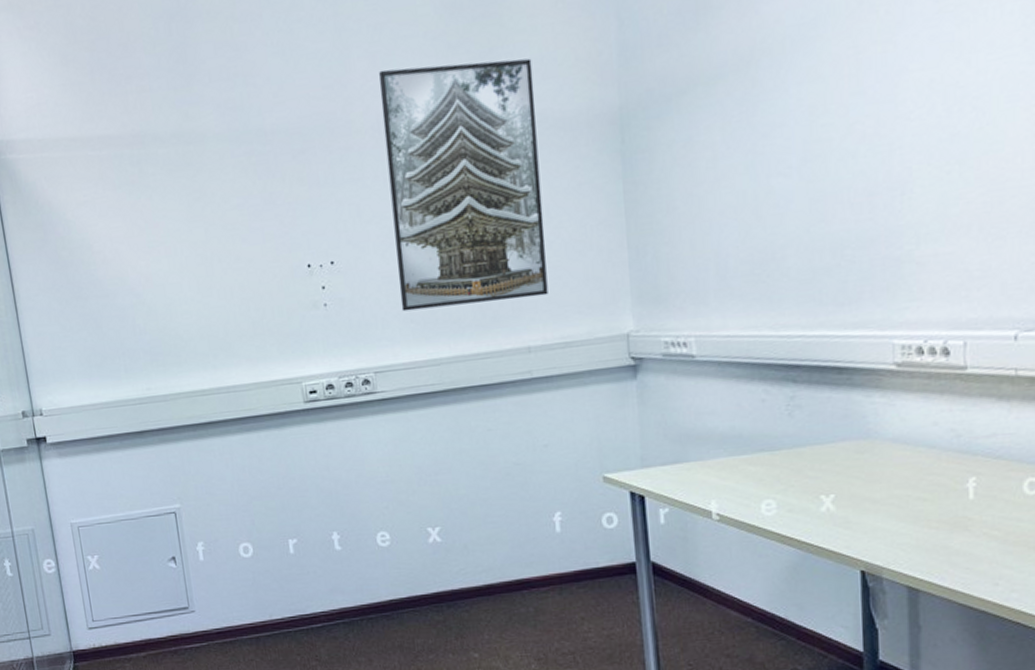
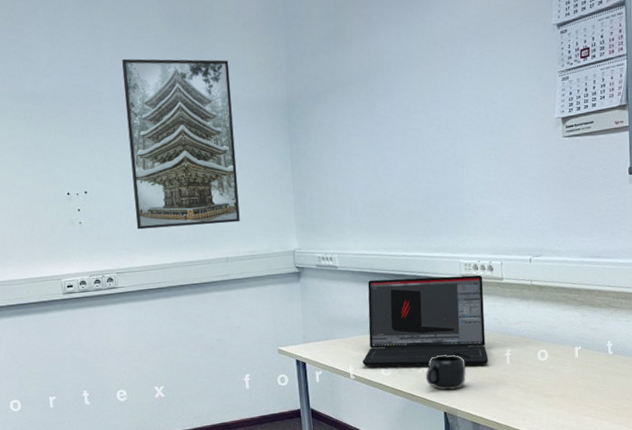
laptop: none [731,362,938,503] -> present [362,275,489,367]
mug: none [833,484,900,538] -> present [426,354,467,390]

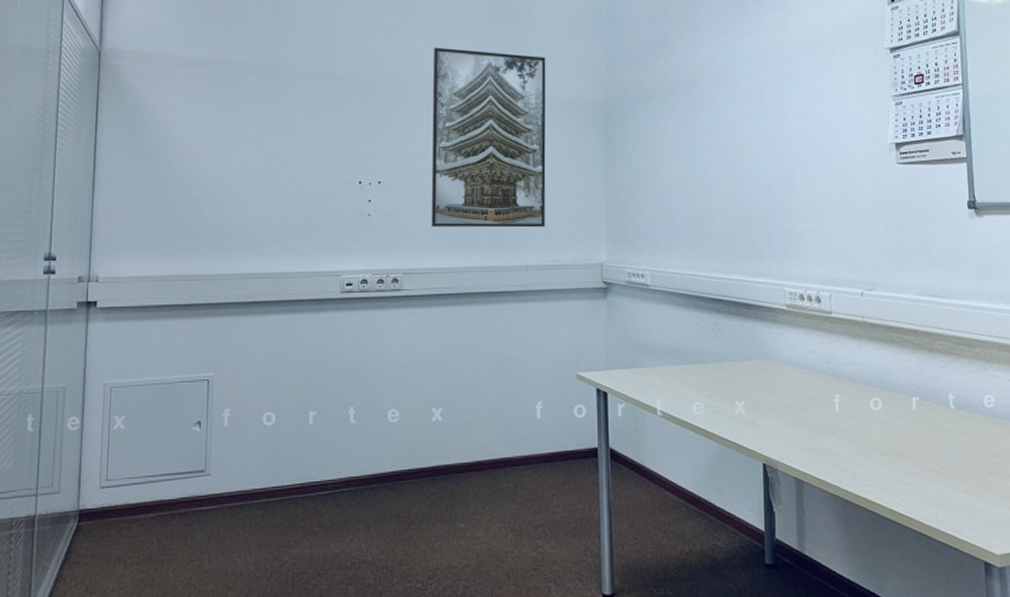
laptop: present [362,275,489,367] -> none [671,303,815,411]
mug: present [426,354,467,390] -> none [743,395,790,437]

